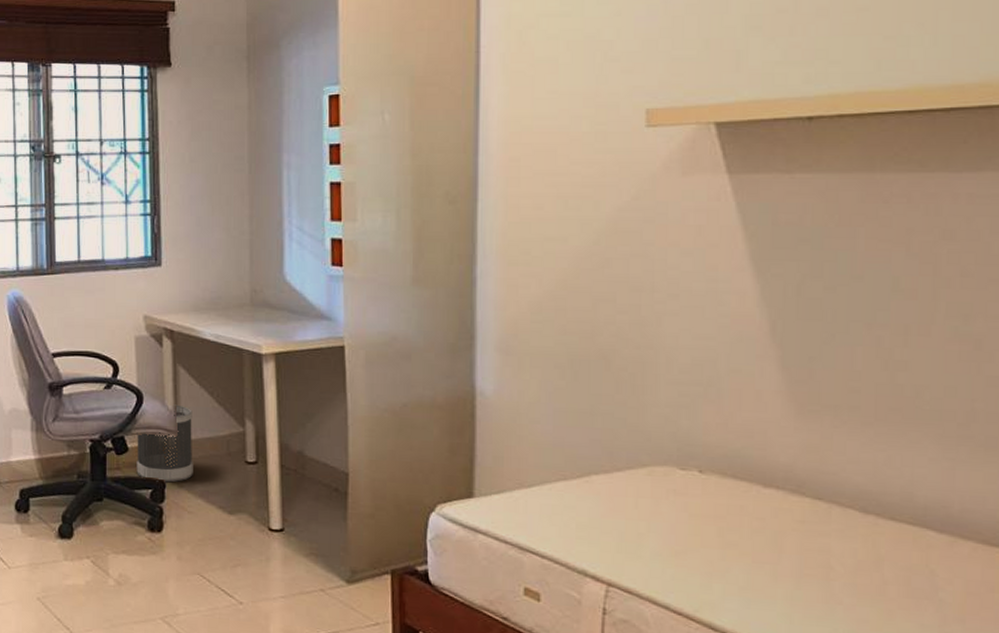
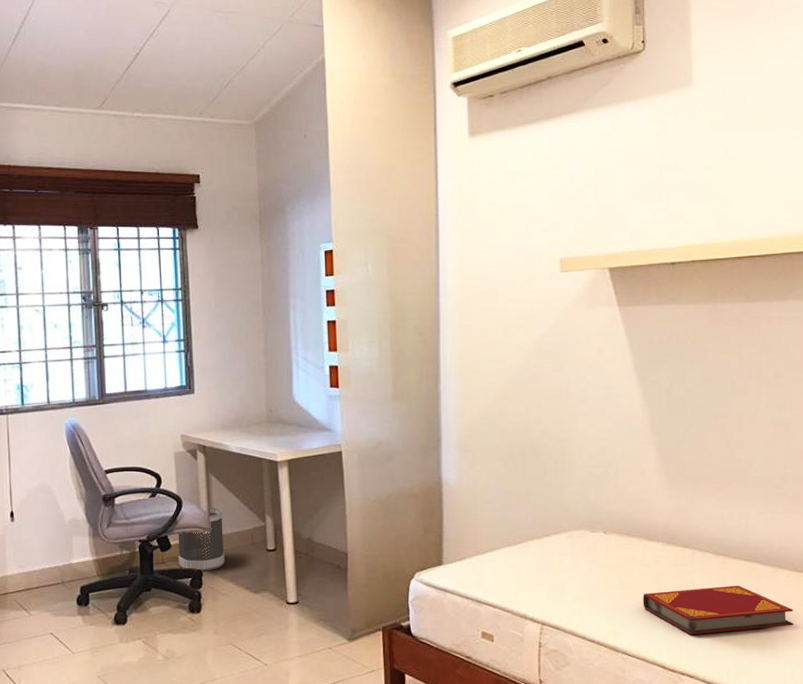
hardback book: none [753,556,982,619] -> present [643,585,794,635]

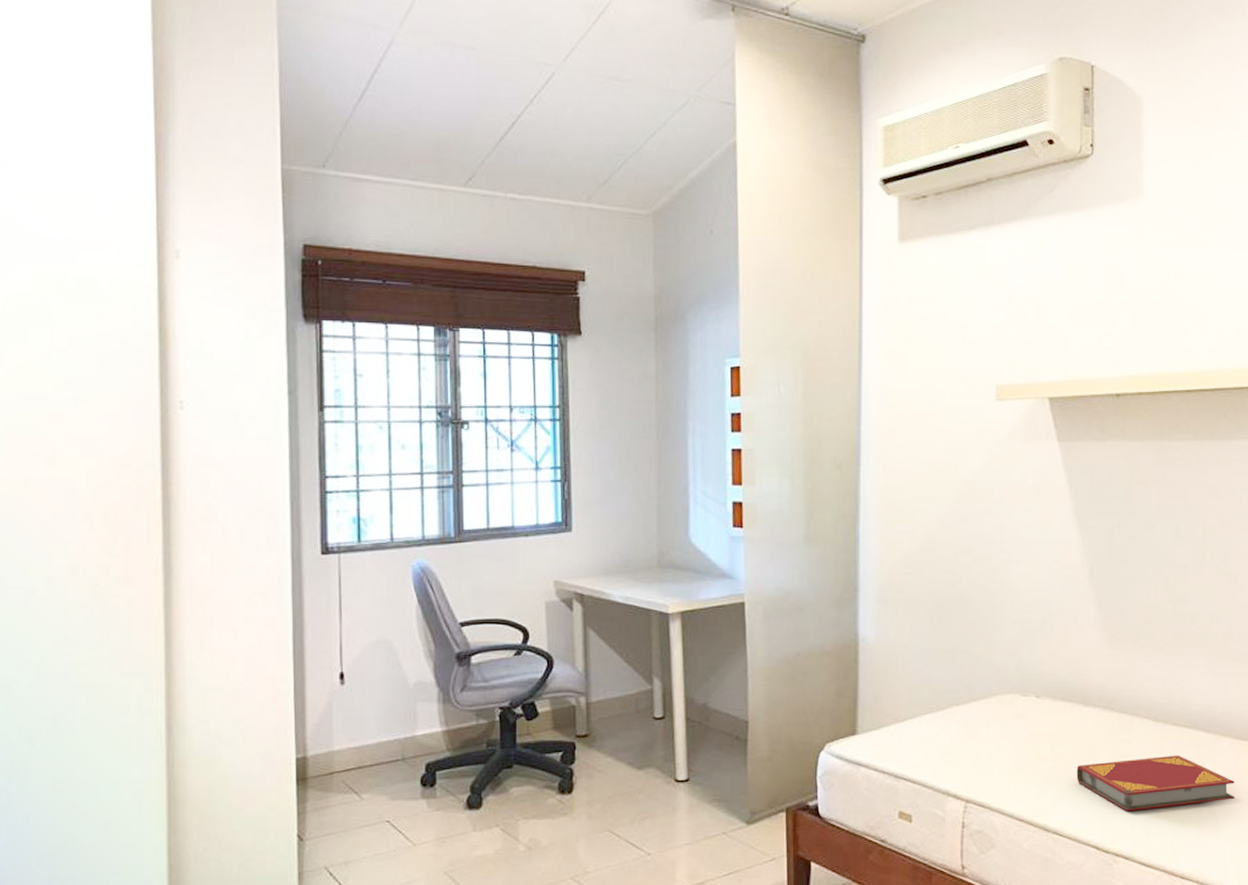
wastebasket: present [178,507,225,571] -> none [547,667,603,744]

